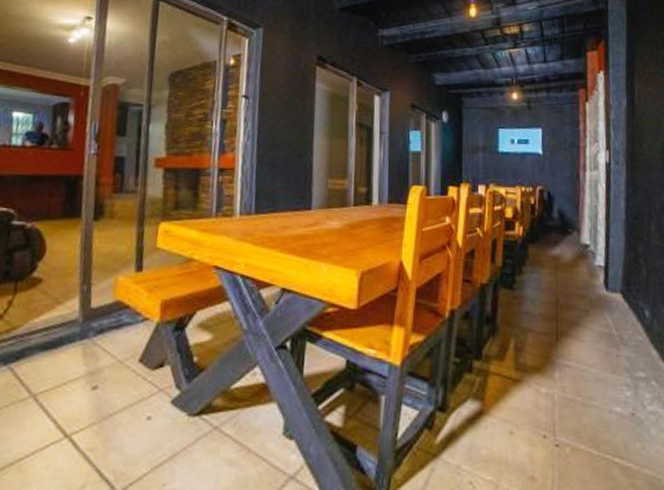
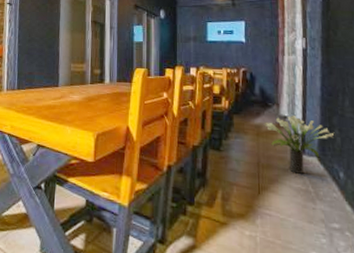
potted plant: none [563,244,640,314] -> present [264,116,335,174]

